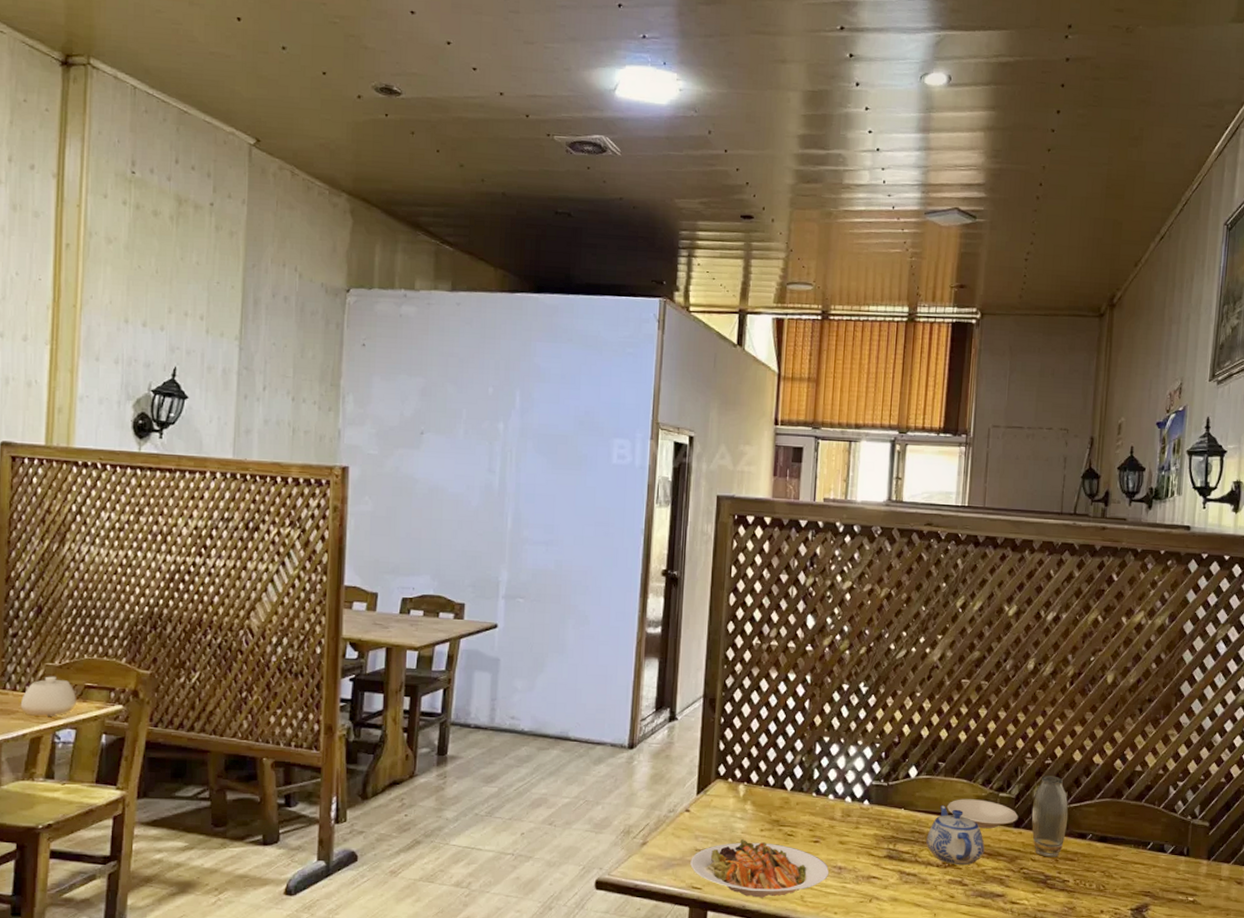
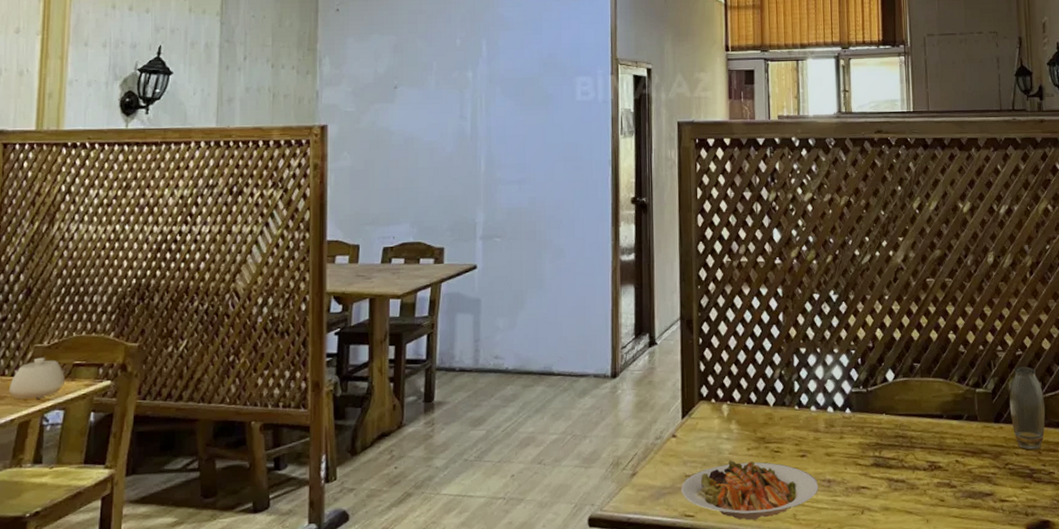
teapot: present [926,805,985,866] -> none [910,406,969,467]
saucer: present [946,799,1019,829] -> none [926,397,997,427]

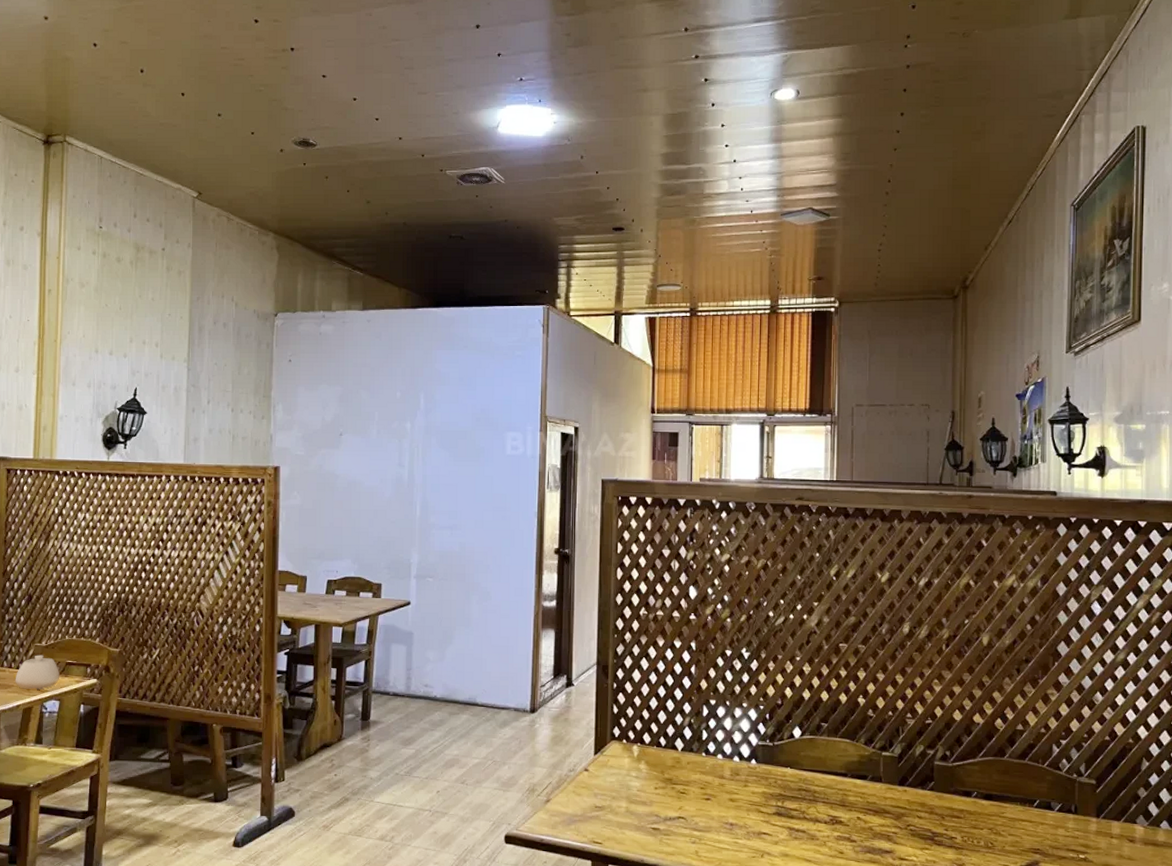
salad: present [681,459,819,521] -> none [591,796,722,853]
vase: present [1009,366,1046,450] -> none [915,735,952,815]

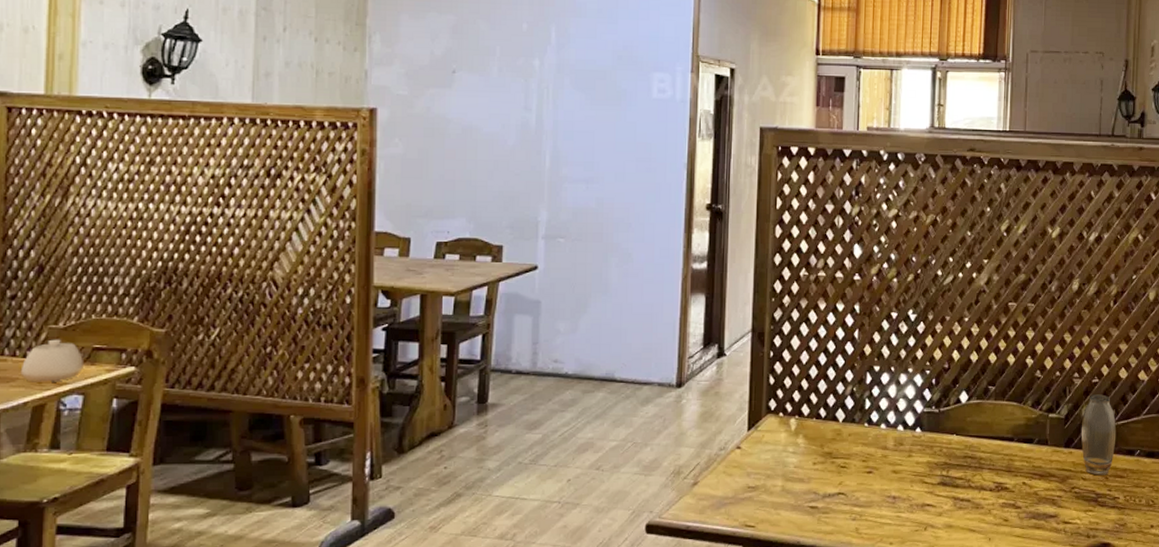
vase: none [915,735,952,815] -> present [1081,394,1117,476]

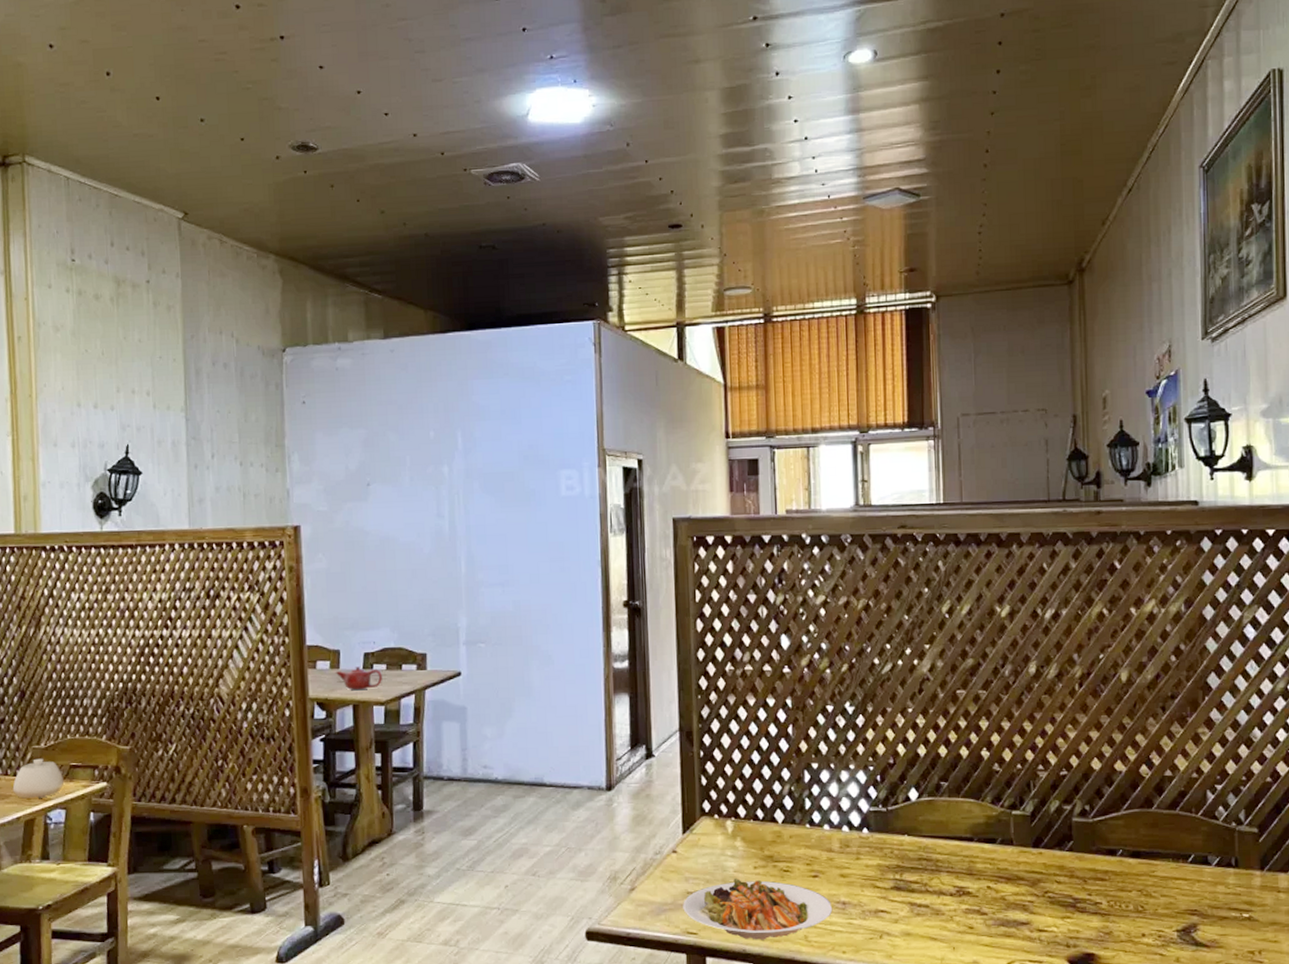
teapot: none [404,256,454,279] -> present [335,666,382,690]
salad: none [743,473,884,533] -> present [683,877,833,940]
vase: present [1081,394,1117,476] -> none [1050,788,1093,878]

